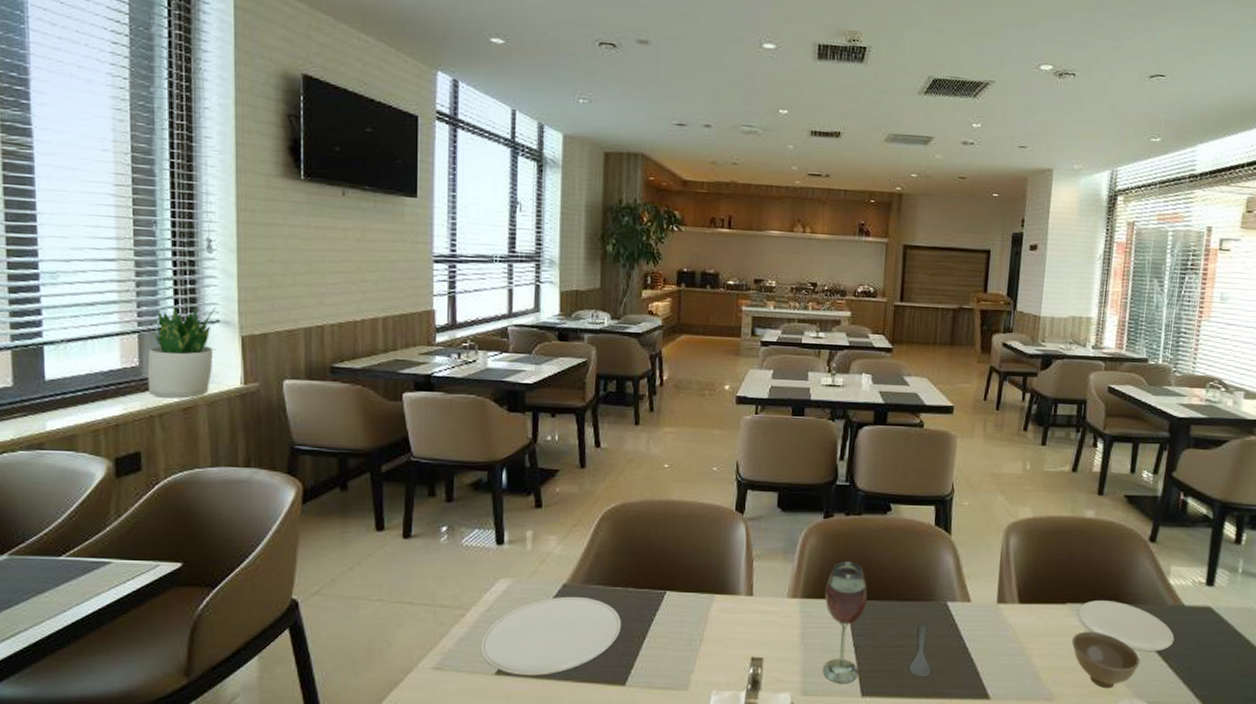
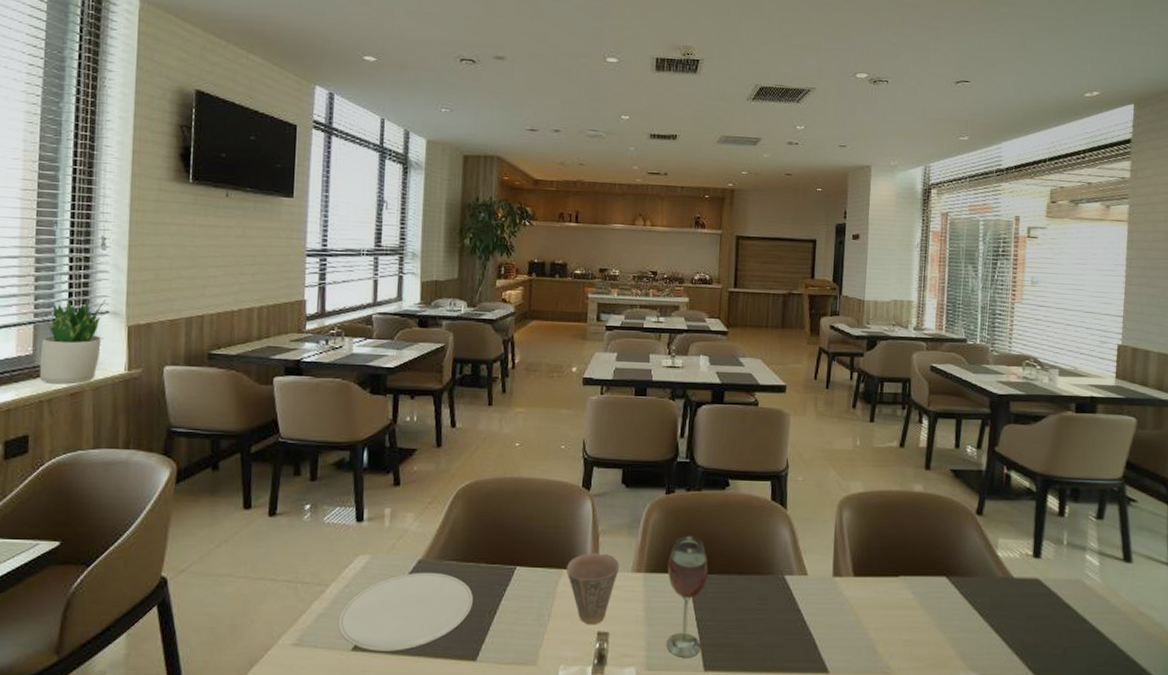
cup: none [718,578,775,650] -> present [566,553,620,624]
spoon: present [909,624,931,676] -> none [749,598,771,650]
bowl: present [1071,631,1141,689] -> none [906,604,974,662]
plate: present [1078,600,1175,652] -> none [911,573,1006,624]

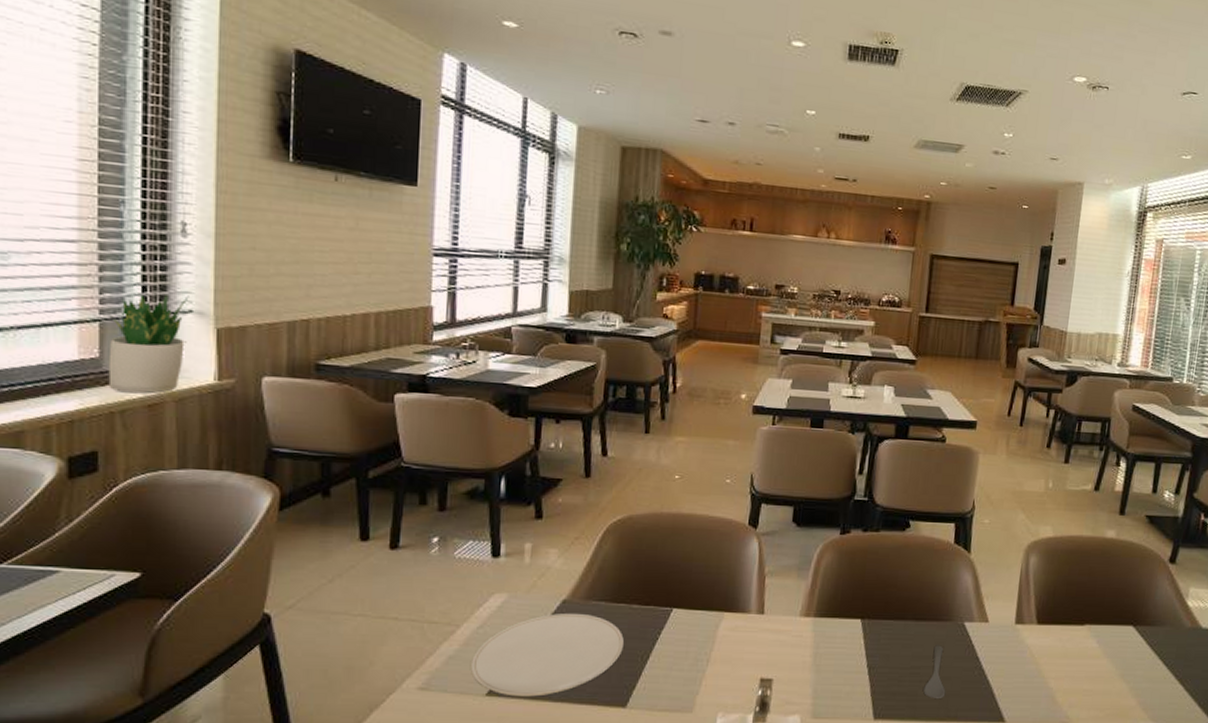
cup: present [566,553,620,624] -> none [727,595,787,670]
wineglass: present [667,536,709,657] -> none [835,579,884,706]
spoon: none [749,598,771,650] -> present [923,645,946,698]

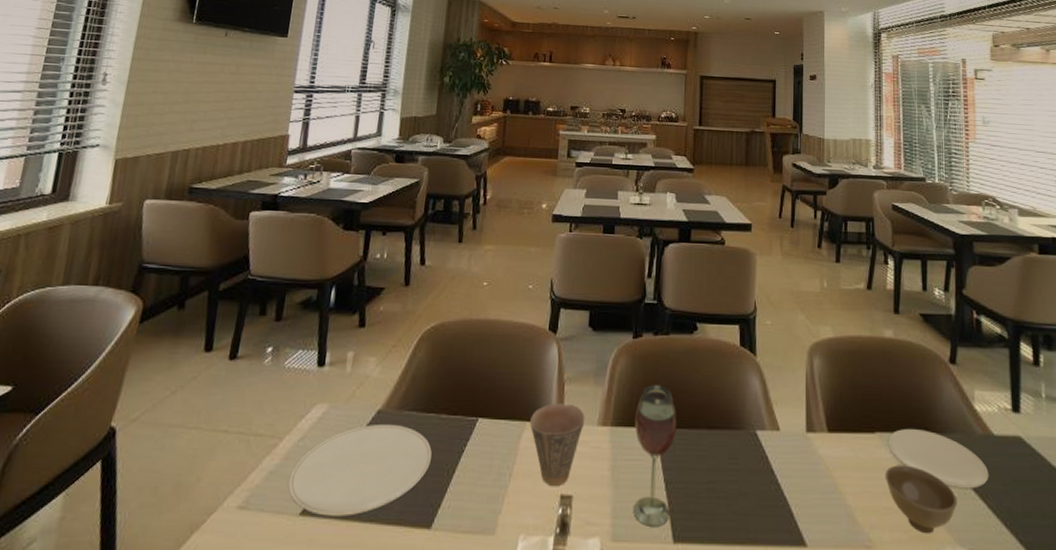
planter: present [108,293,189,394] -> none [21,131,99,218]
cup: none [727,595,787,670] -> present [529,403,585,486]
wineglass: none [835,579,884,706] -> present [634,385,677,526]
spoon: present [923,645,946,698] -> none [721,456,744,518]
bowl: none [1089,653,1157,712] -> present [885,465,958,534]
plate: none [1096,622,1192,674] -> present [888,429,989,489]

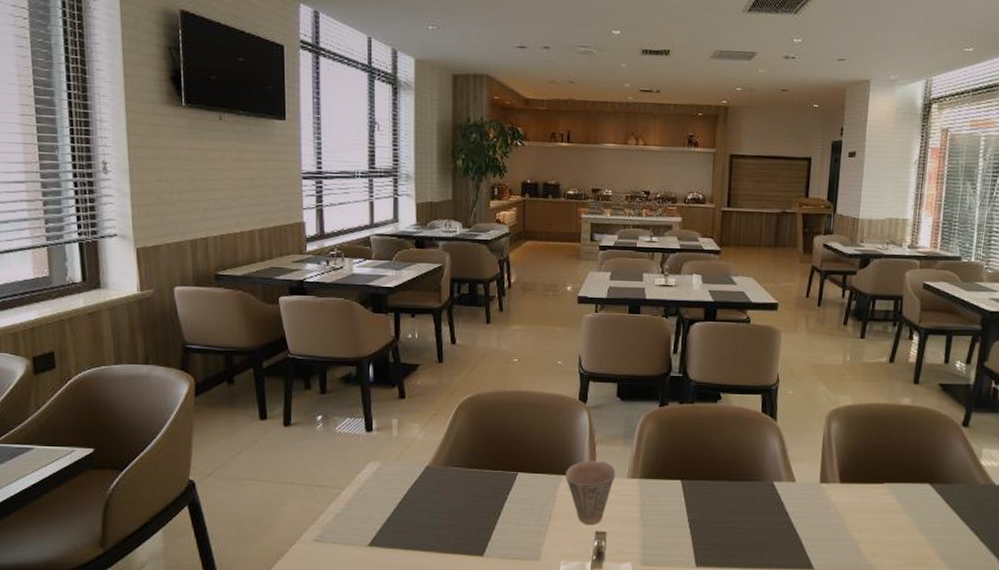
plate: present [288,423,432,516] -> none [355,477,478,547]
wineglass: present [634,385,677,526] -> none [661,445,701,555]
bowl: present [885,465,958,534] -> none [889,508,954,561]
plate: present [888,429,989,489] -> none [895,480,986,527]

